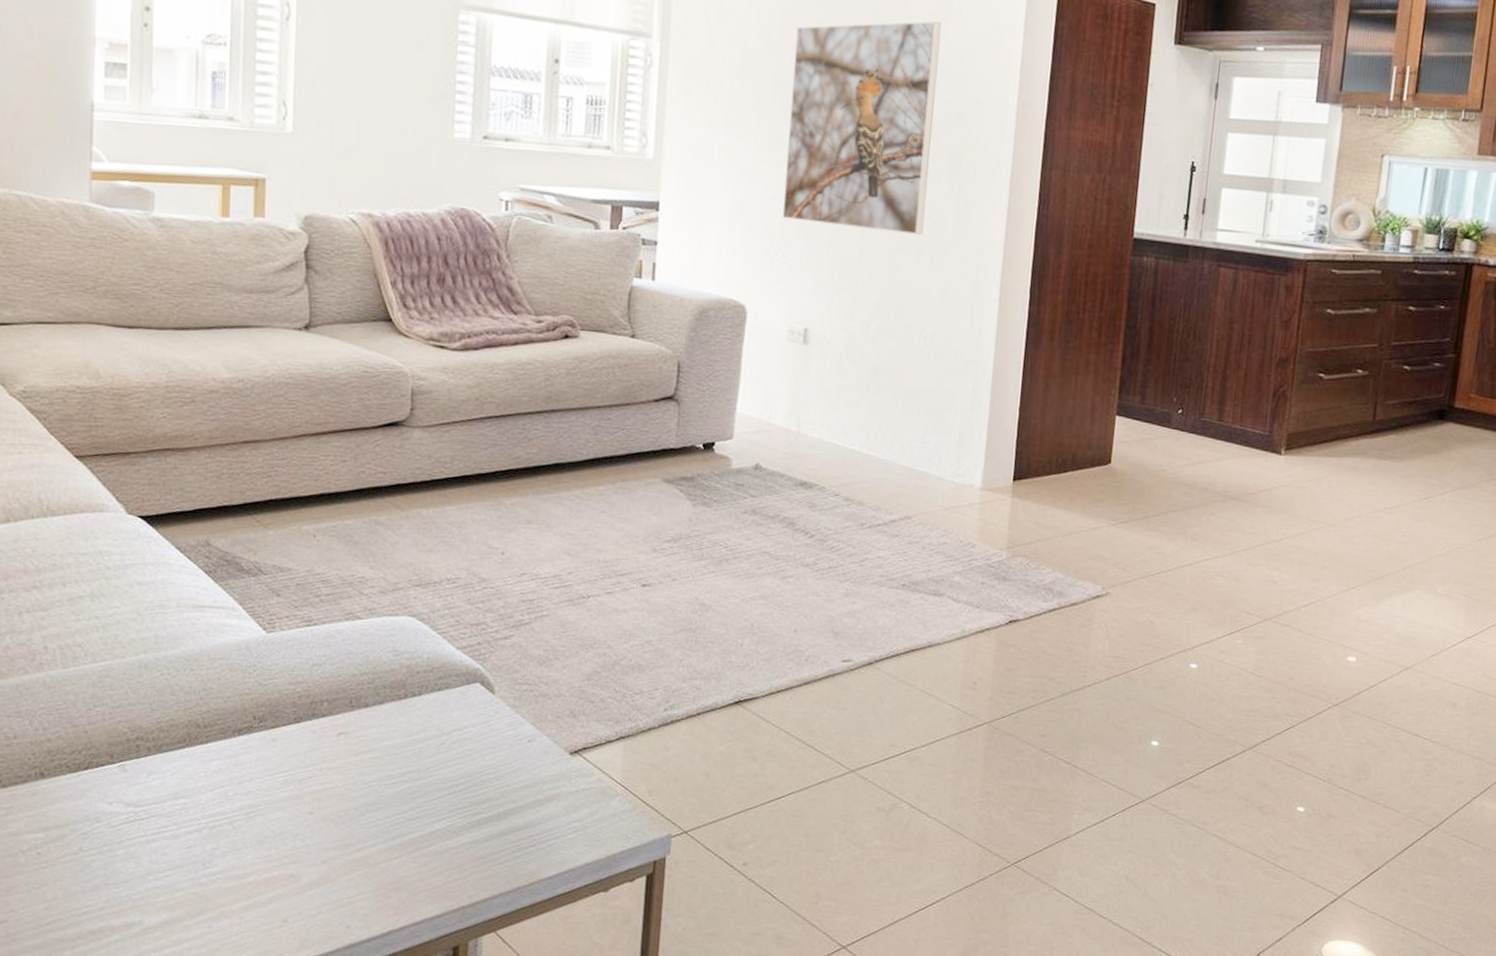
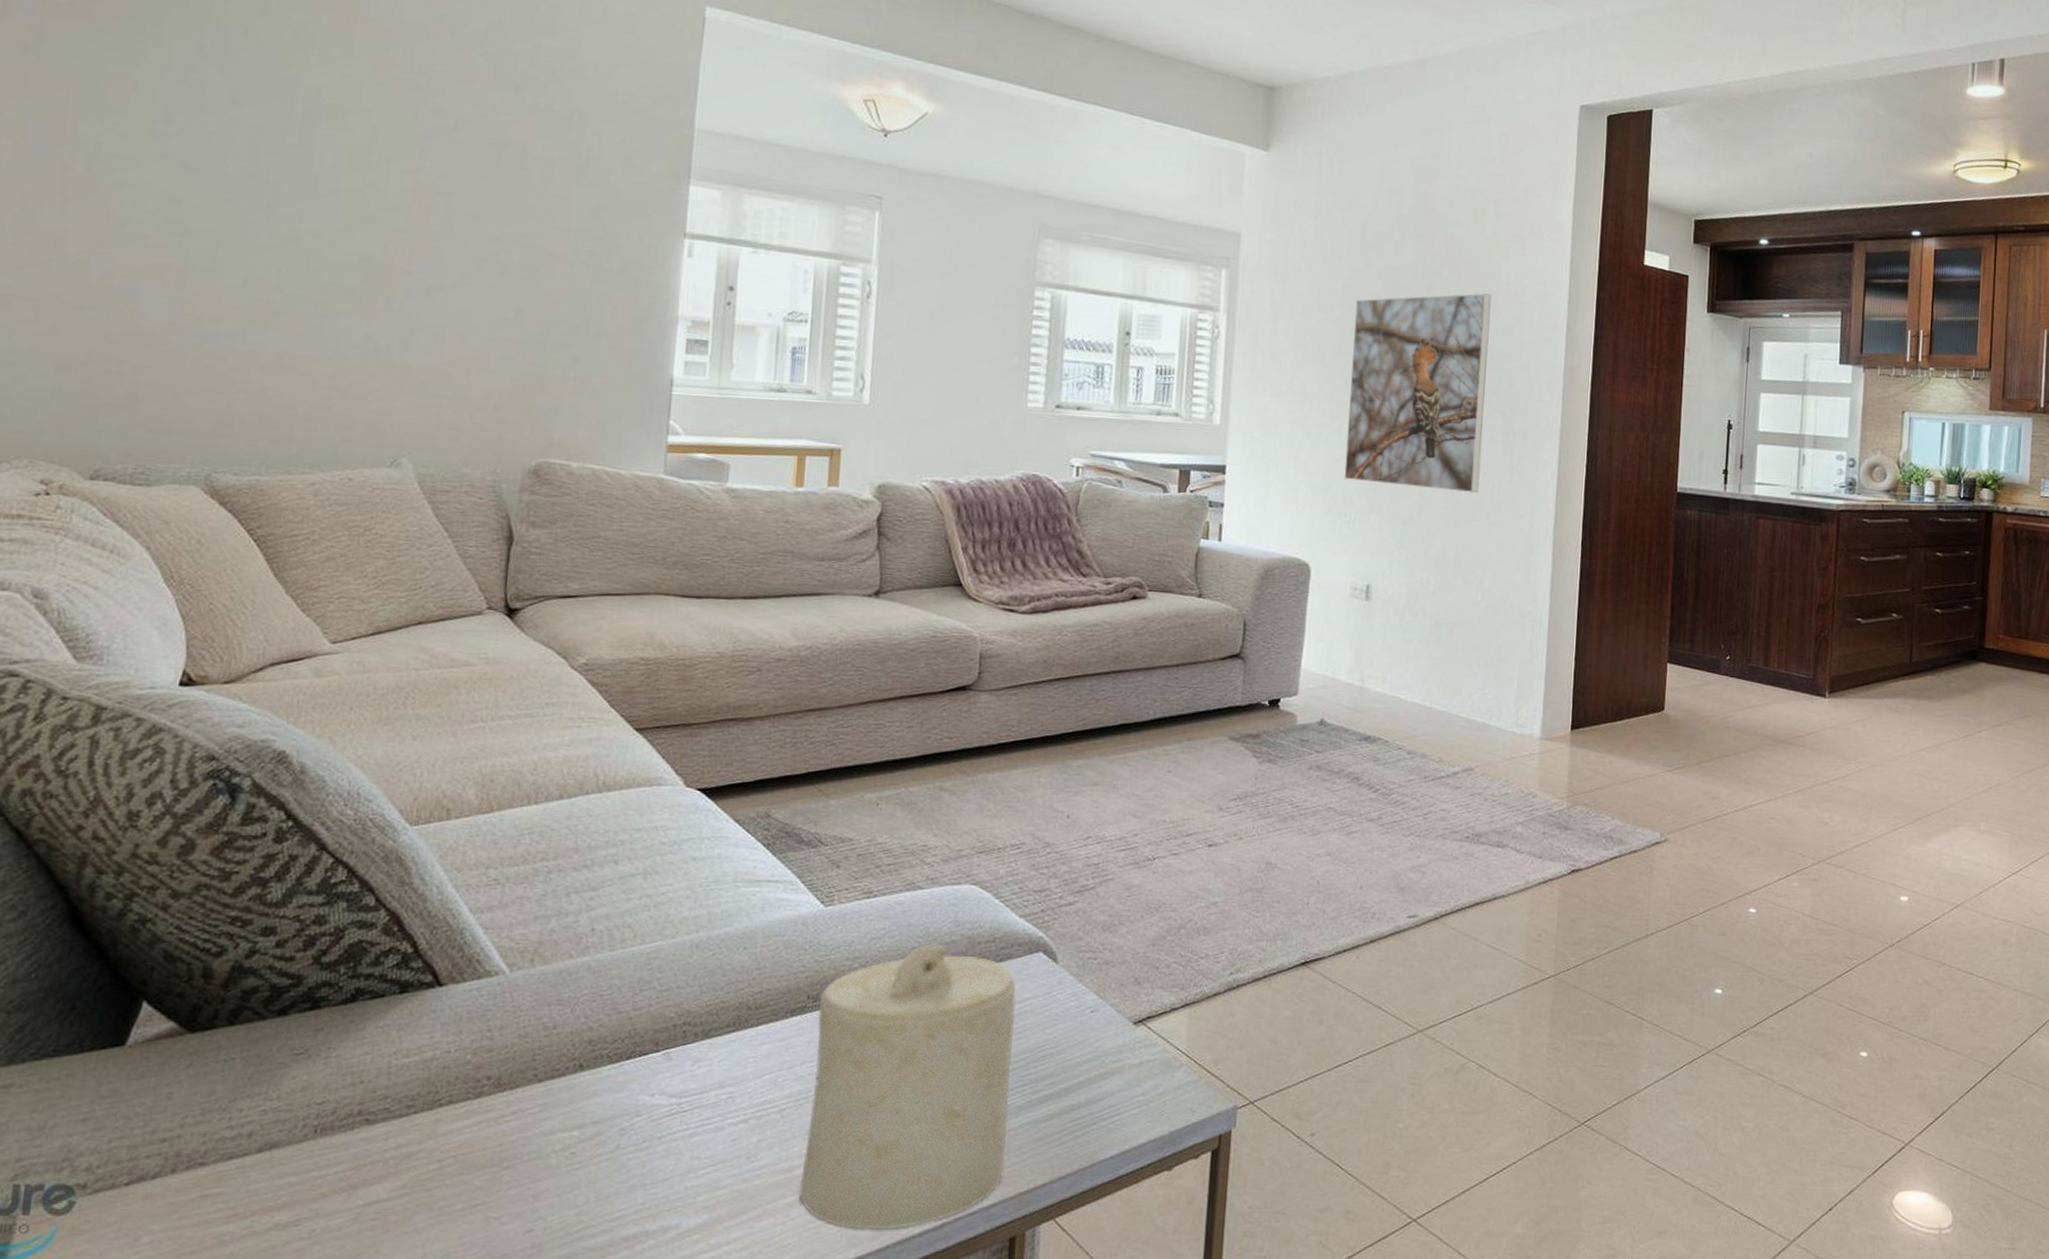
candle: none [253,671,455,935] -> present [800,943,1017,1230]

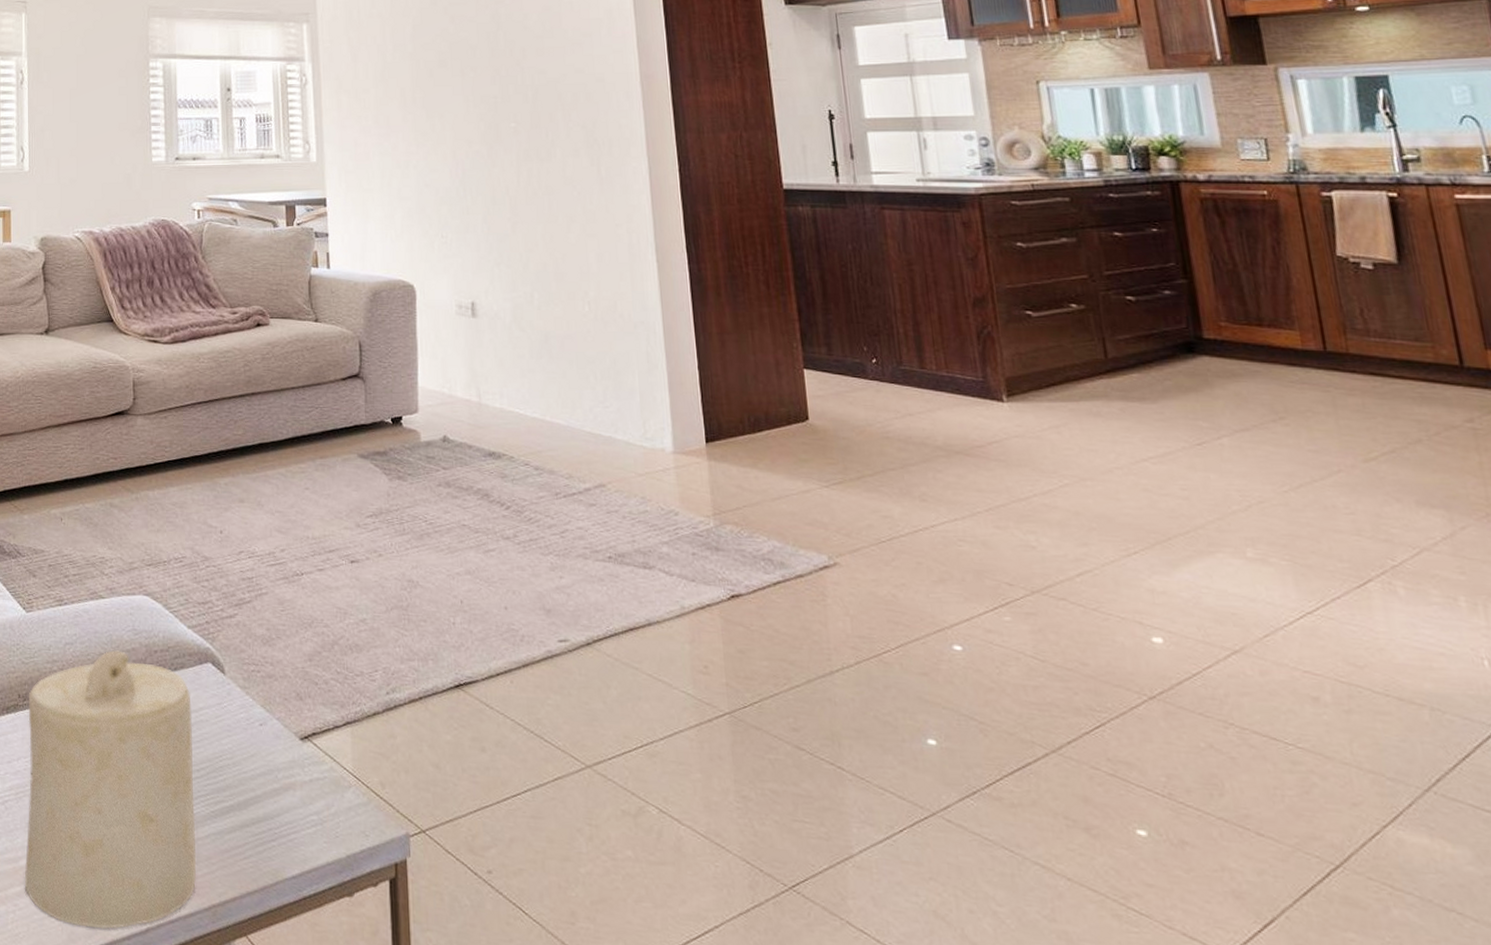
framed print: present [1344,293,1492,494] -> none [426,15,570,206]

